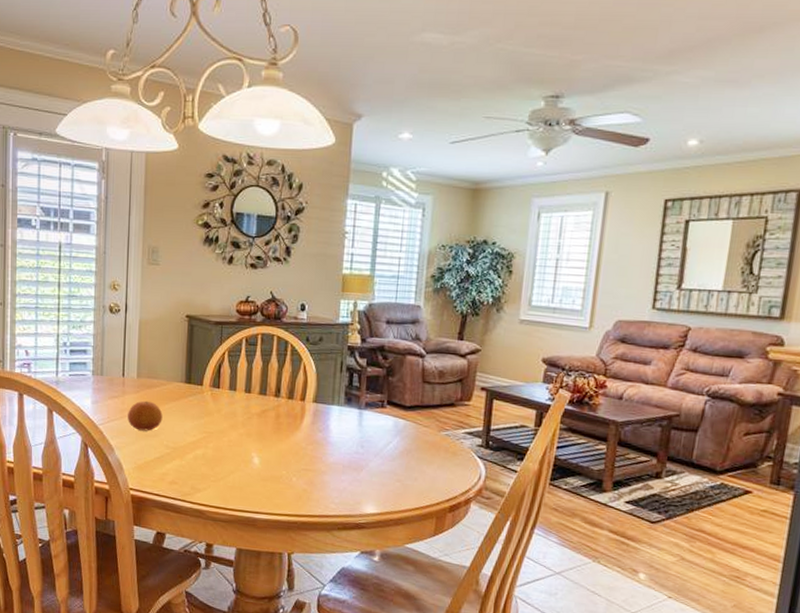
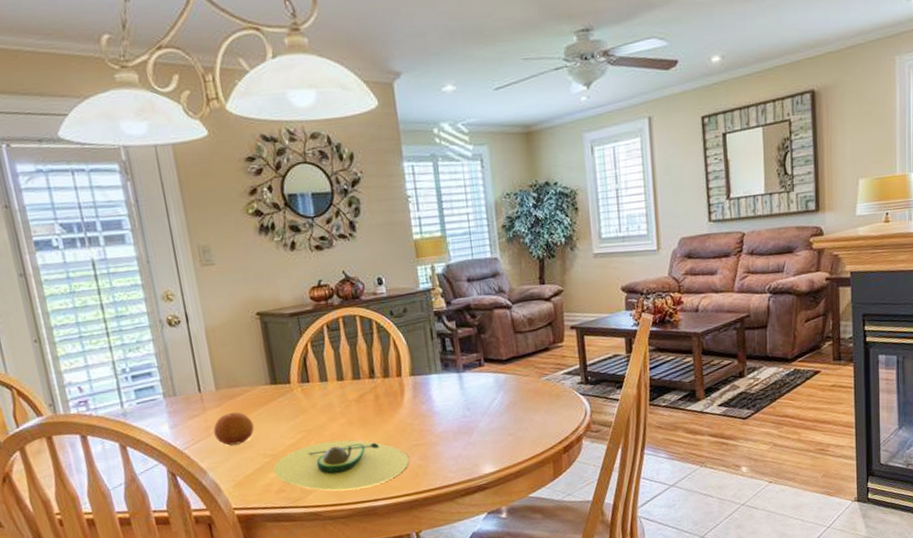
avocado: none [170,446,296,499] -> present [272,440,409,491]

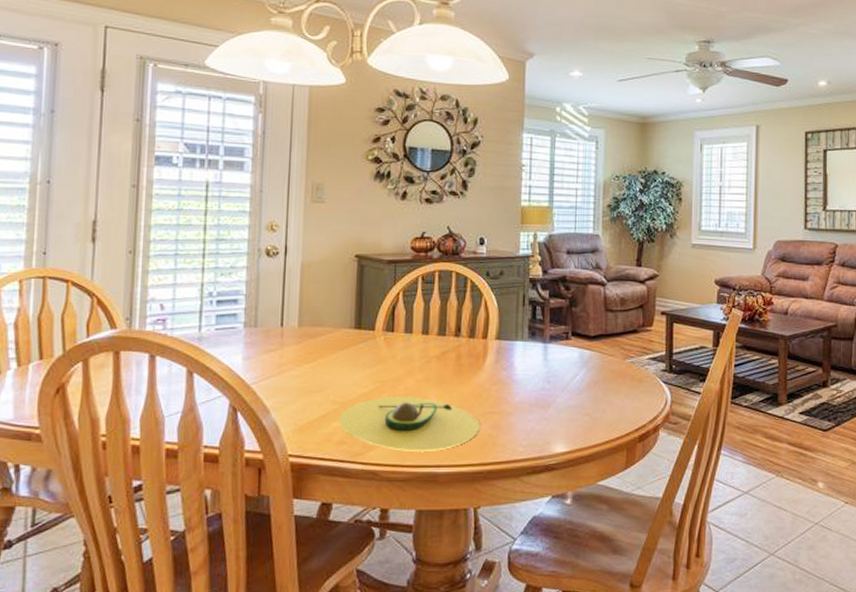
fruit: present [213,412,254,446] -> none [287,352,329,386]

